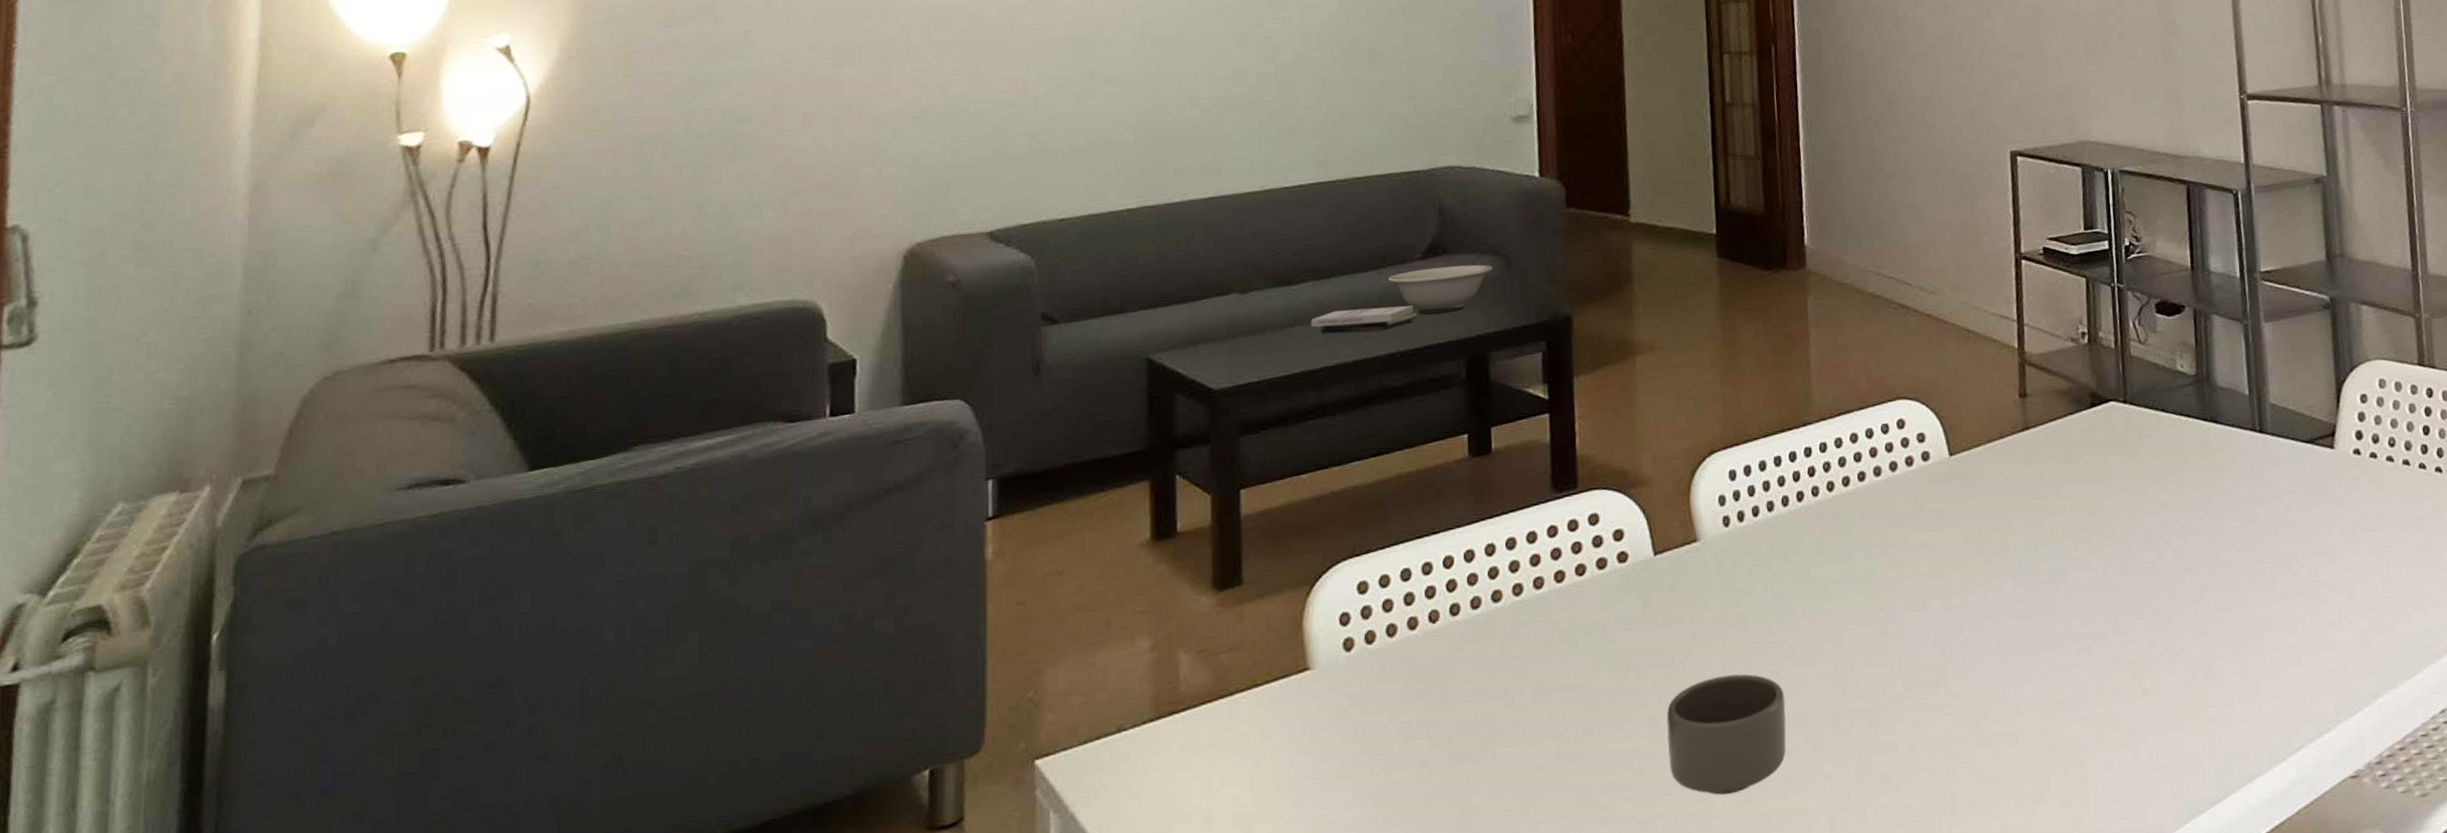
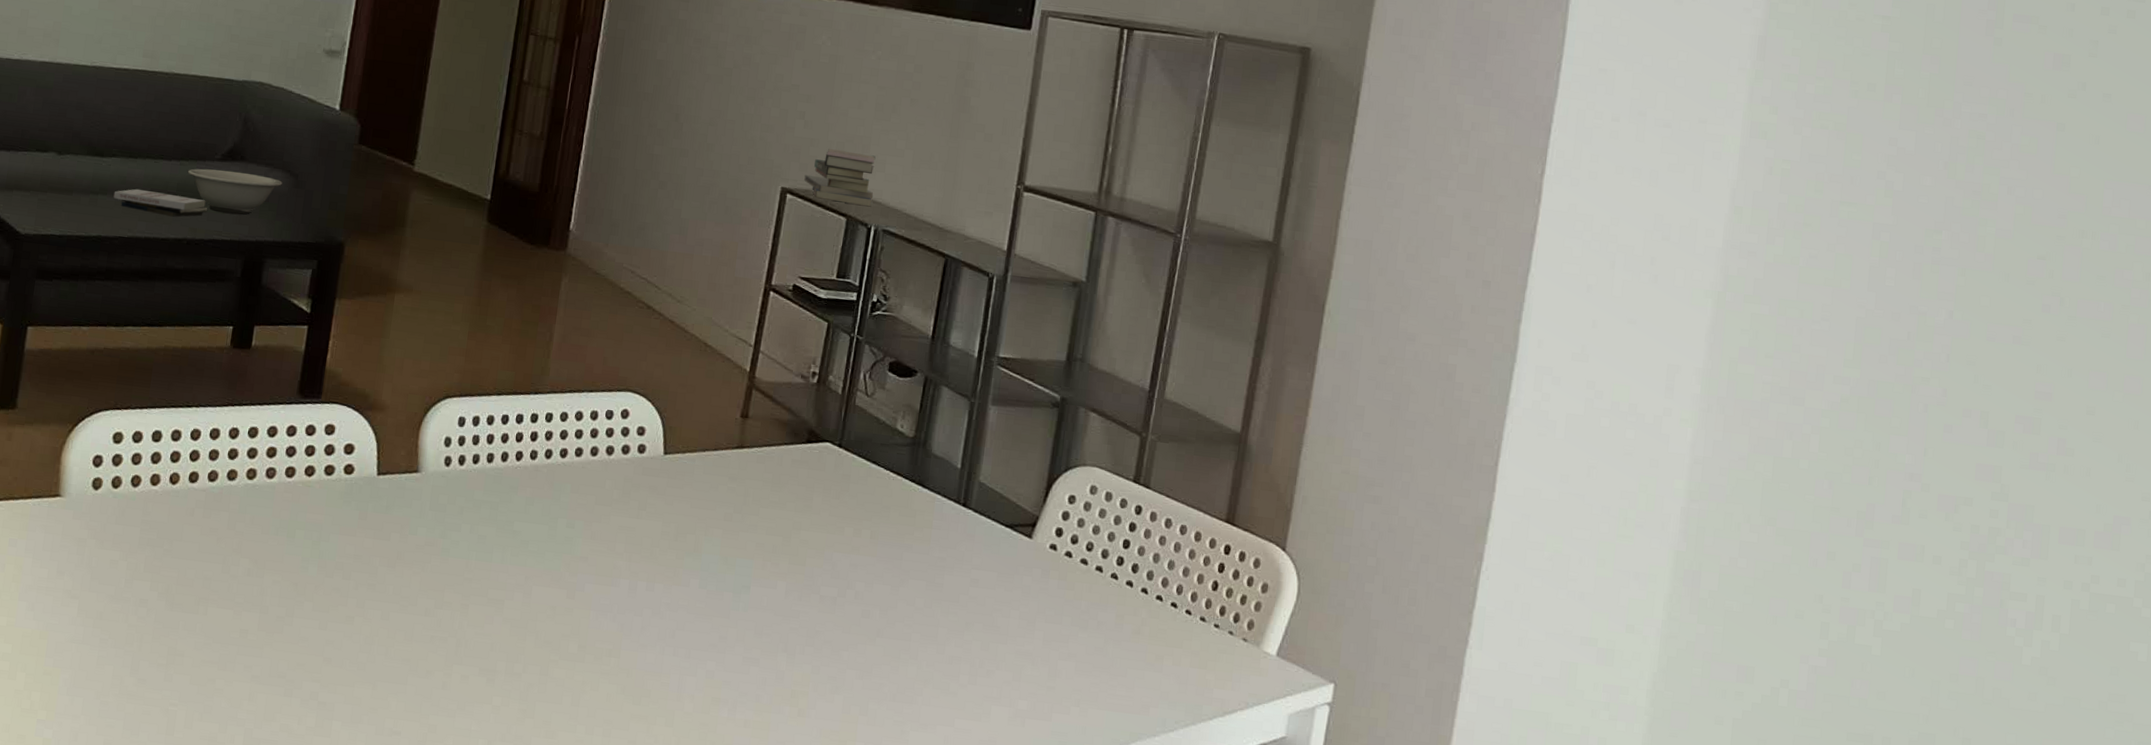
mug: present [1666,674,1787,795] -> none [355,595,470,701]
books: none [2030,98,2102,154] -> present [804,148,875,207]

